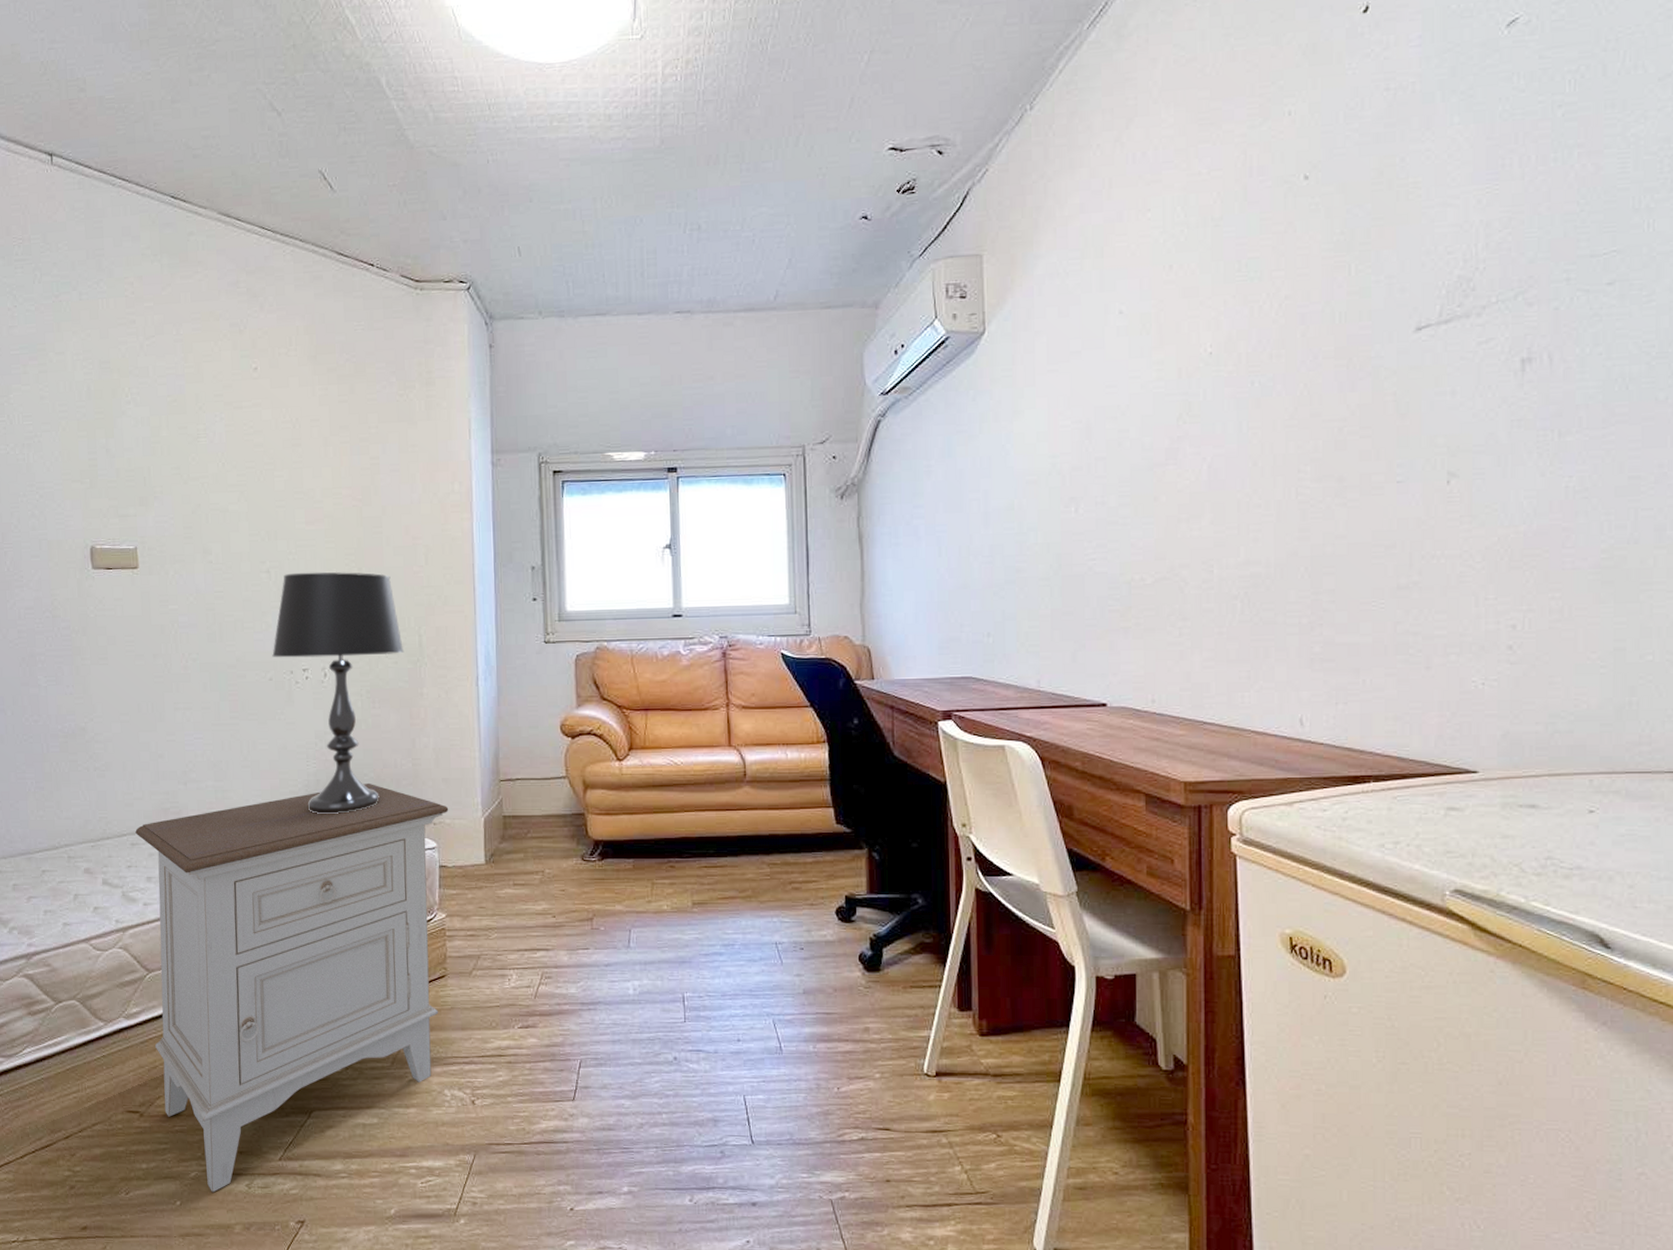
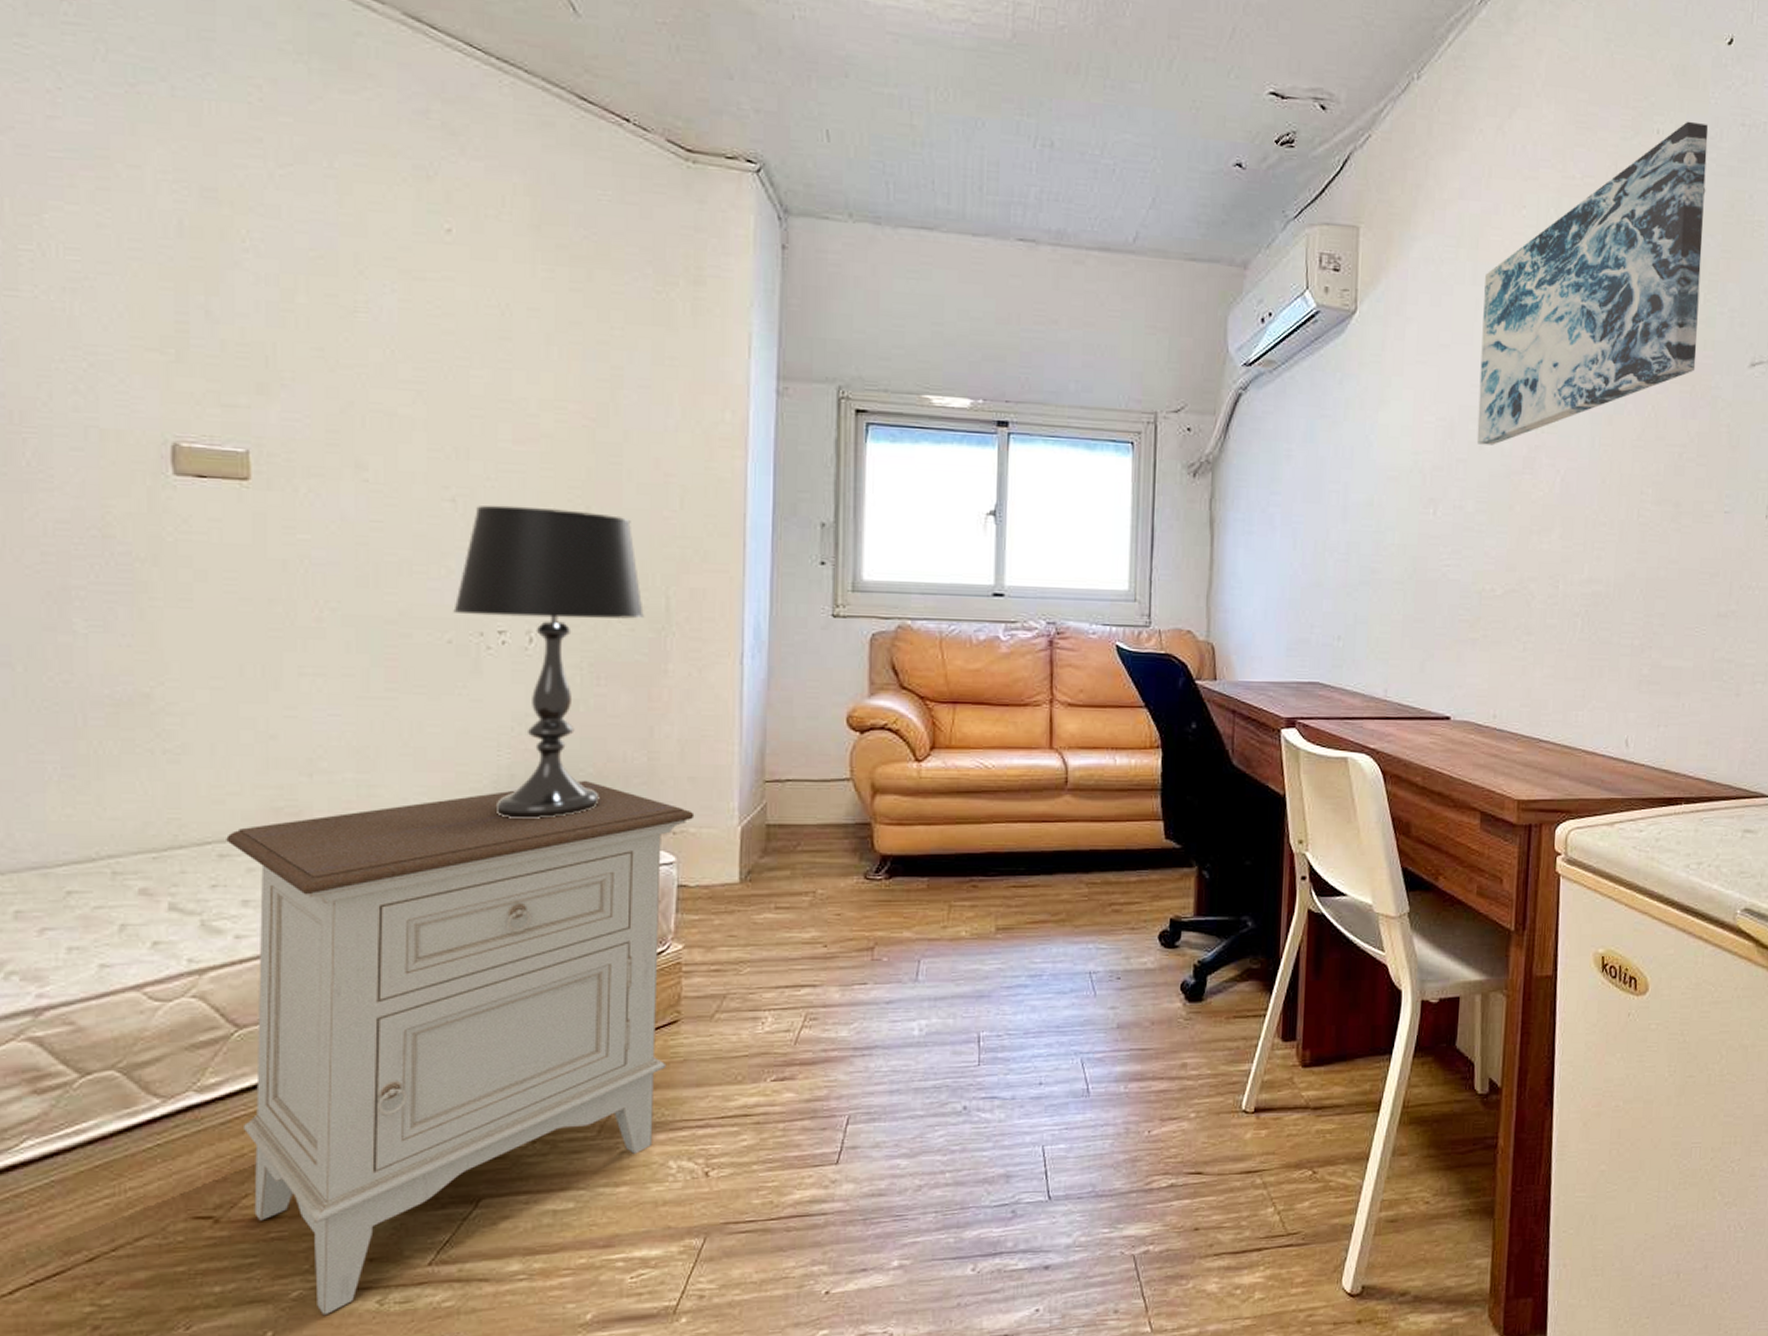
wall art: none [1113,96,1351,442] -> present [1476,121,1709,445]

